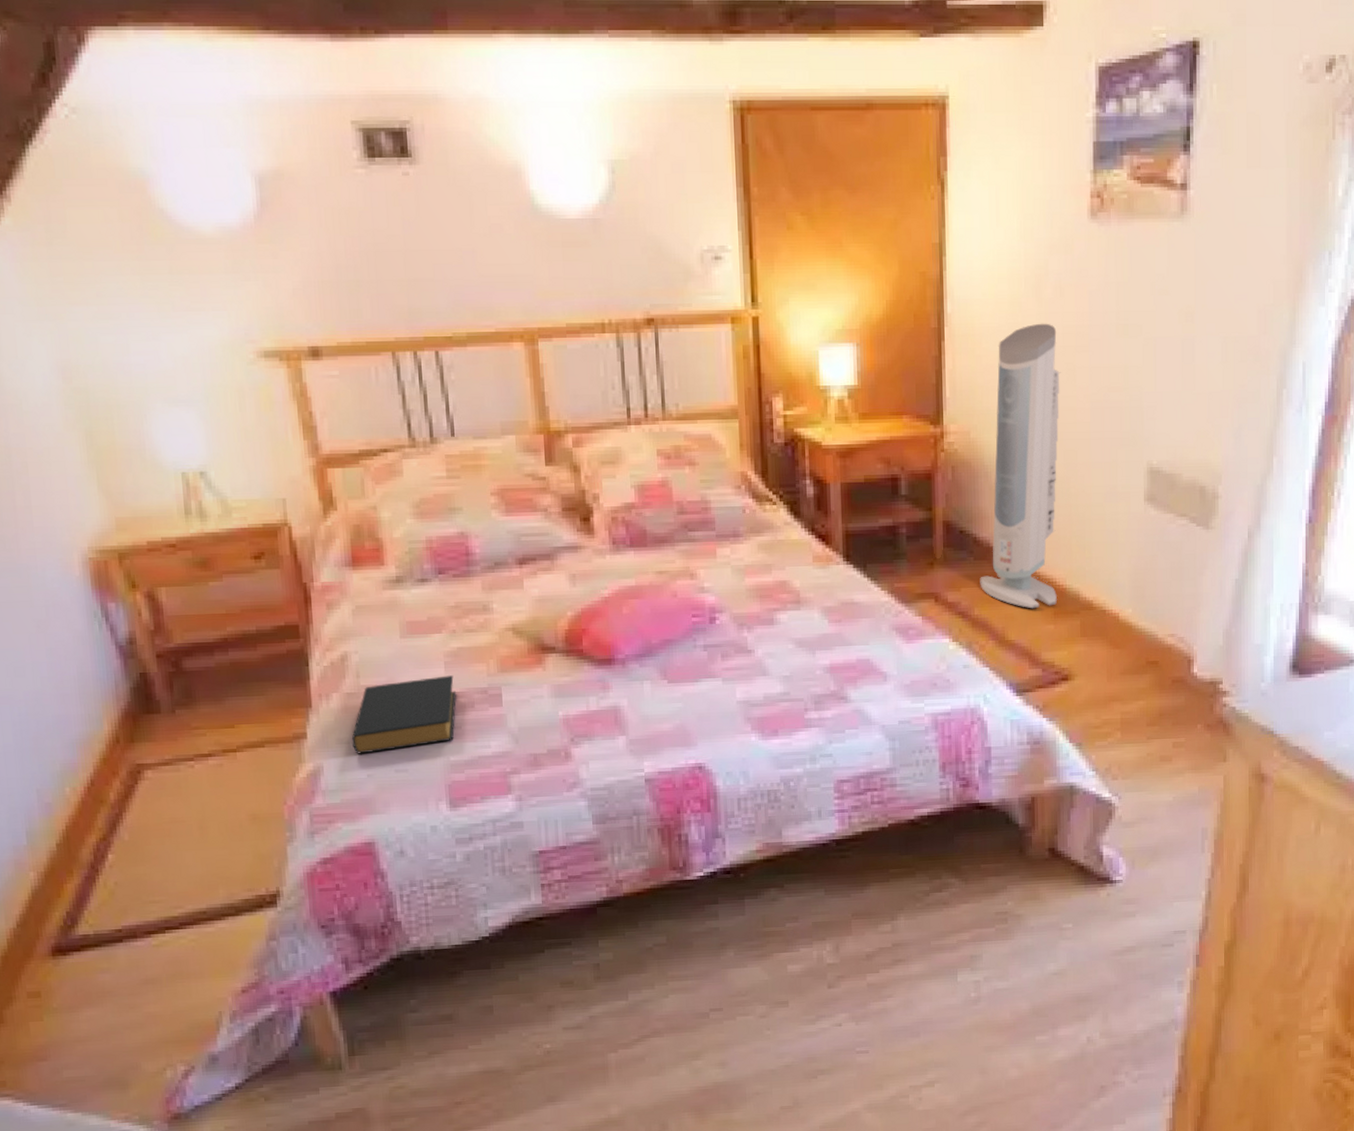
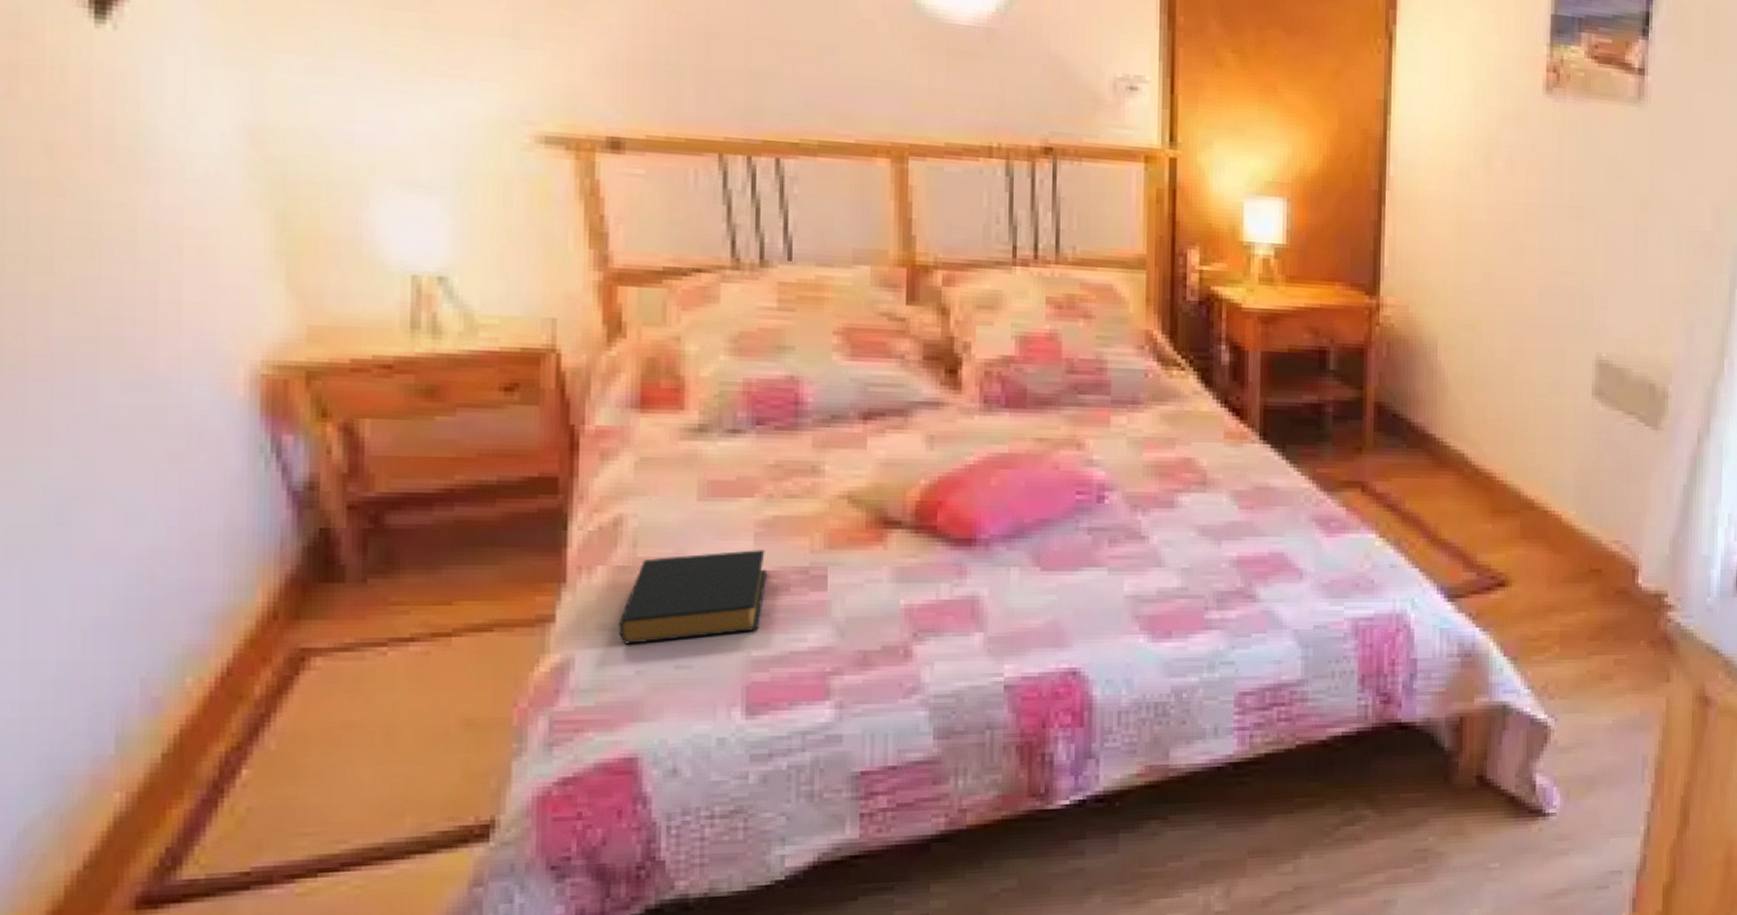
air purifier: present [980,323,1061,609] -> none [1412,196,1509,505]

